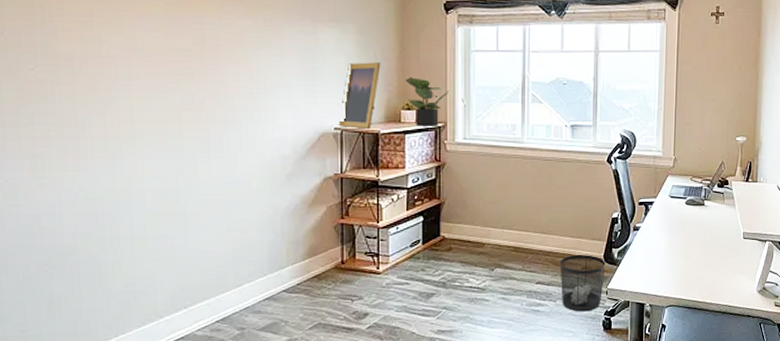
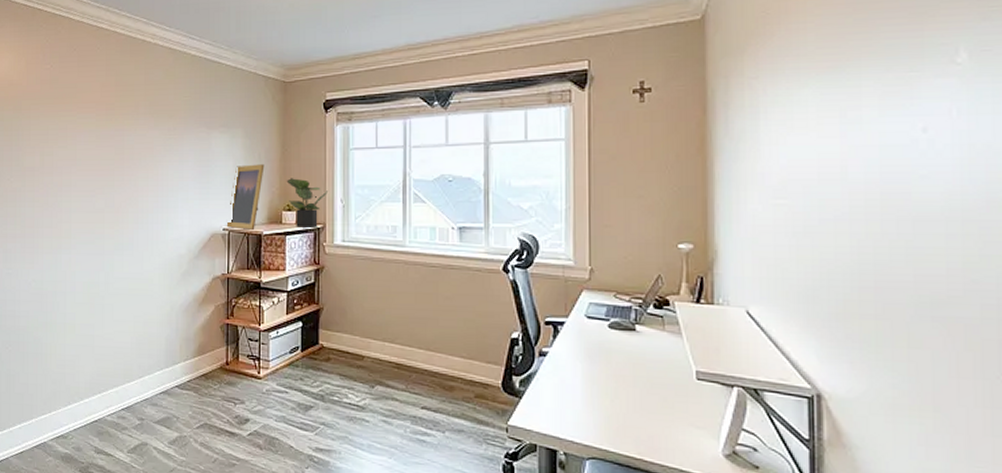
waste bin: present [560,255,606,312] -> none [448,379,504,451]

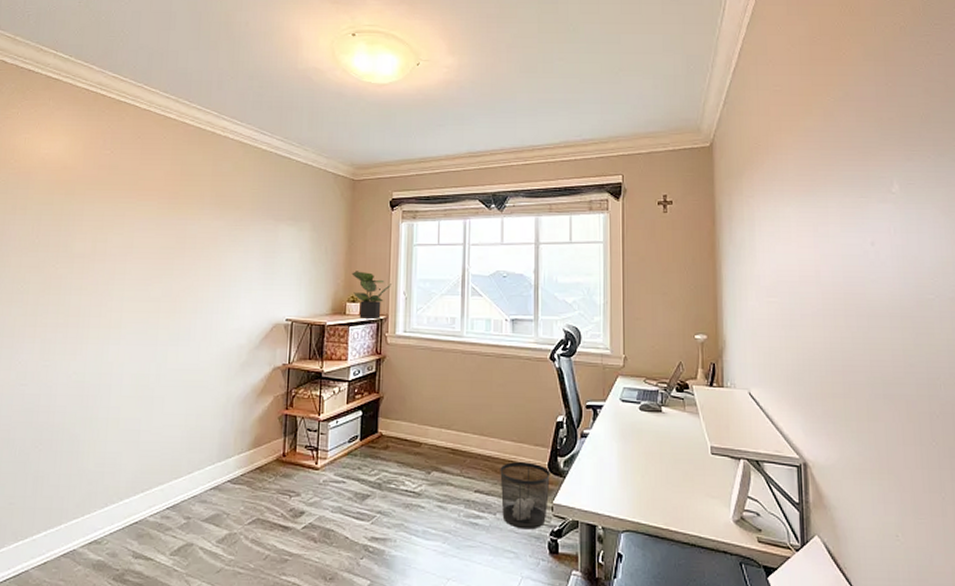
picture frame: present [226,164,265,230] -> none [289,257,331,320]
waste bin: none [448,379,504,451] -> present [500,462,550,530]

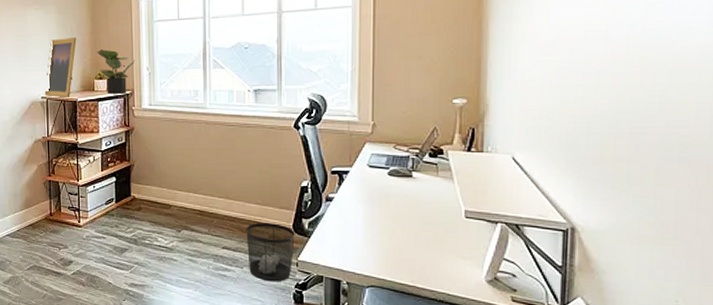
picture frame: none [289,257,331,320] -> present [44,37,77,97]

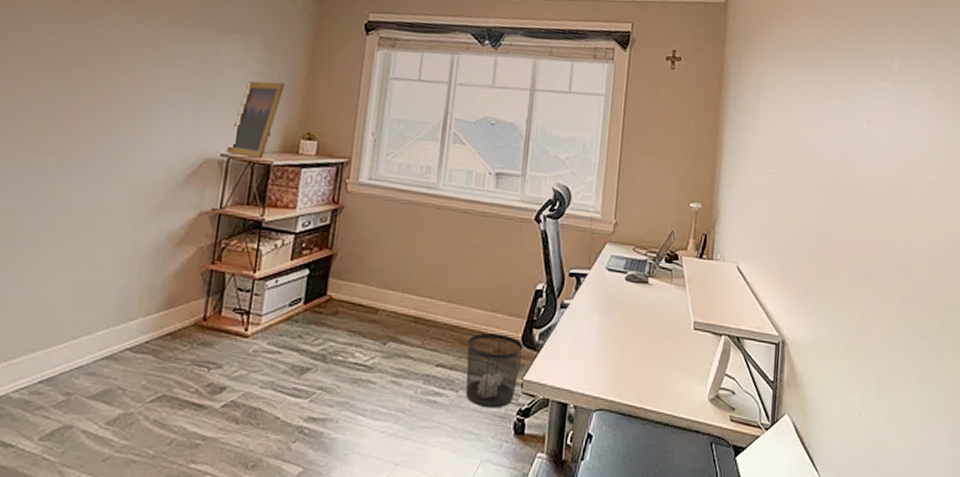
potted plant: present [97,49,135,94] -> none [310,103,358,162]

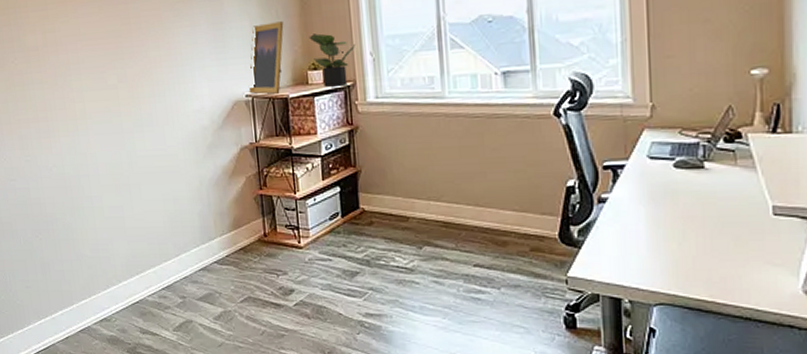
potted plant: none [310,103,358,162] -> present [309,33,355,87]
waste bin: present [465,333,524,408] -> none [501,233,563,304]

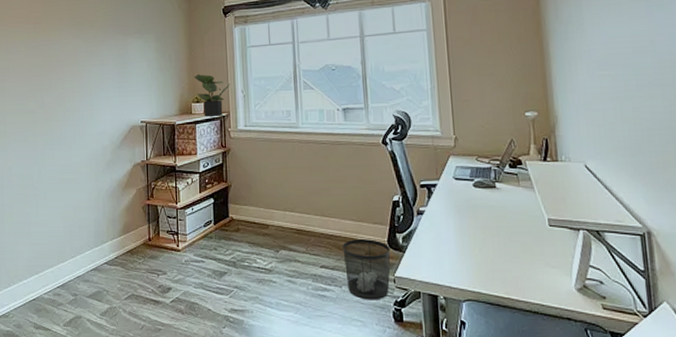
picture frame: present [248,21,284,94] -> none [143,64,175,121]
waste bin: none [501,233,563,304] -> present [342,239,391,300]

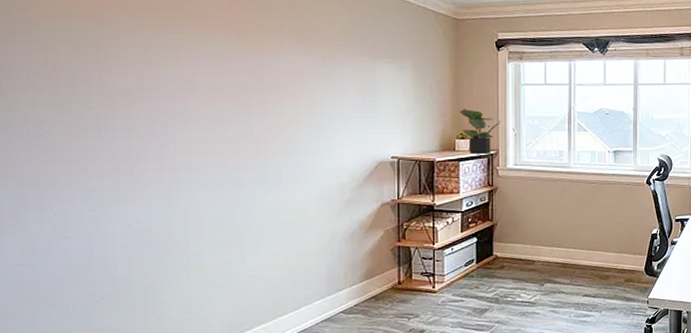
waste bin: present [342,239,391,300] -> none [605,268,646,321]

